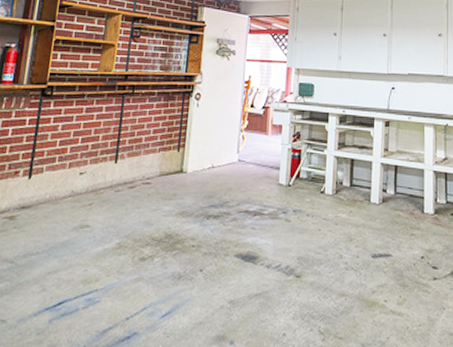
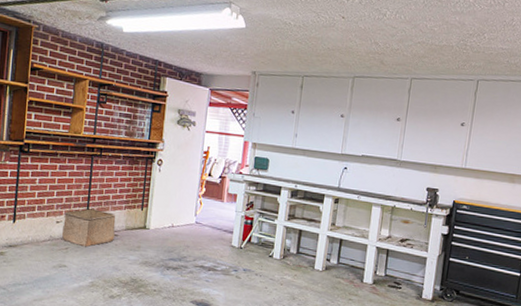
storage bin: none [85,155,149,201] -> present [62,208,116,247]

